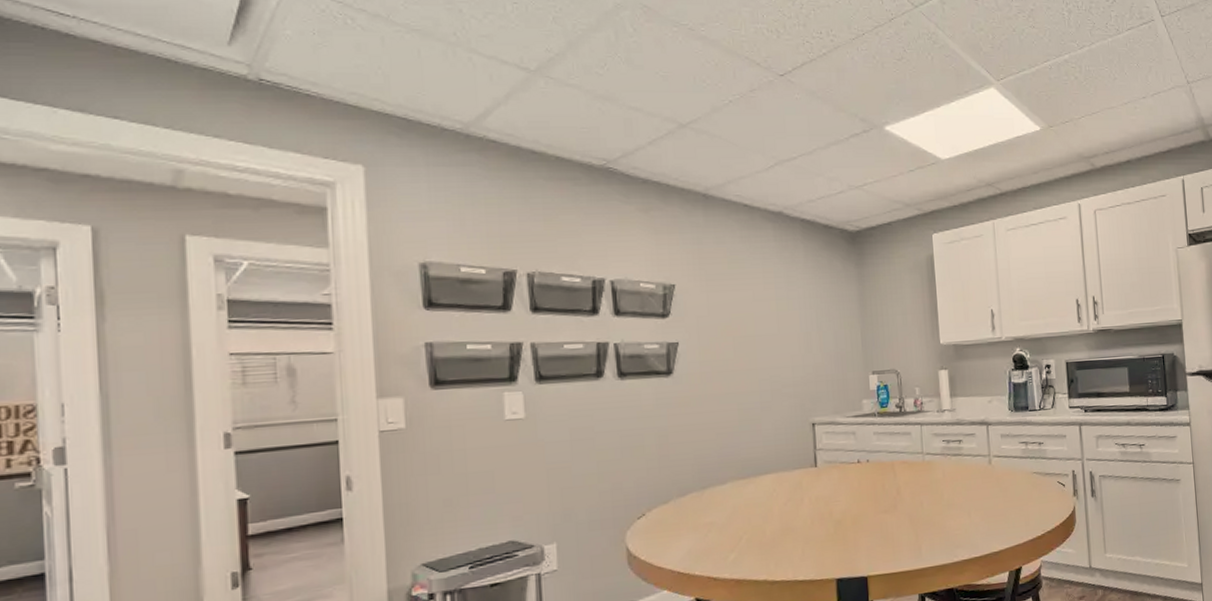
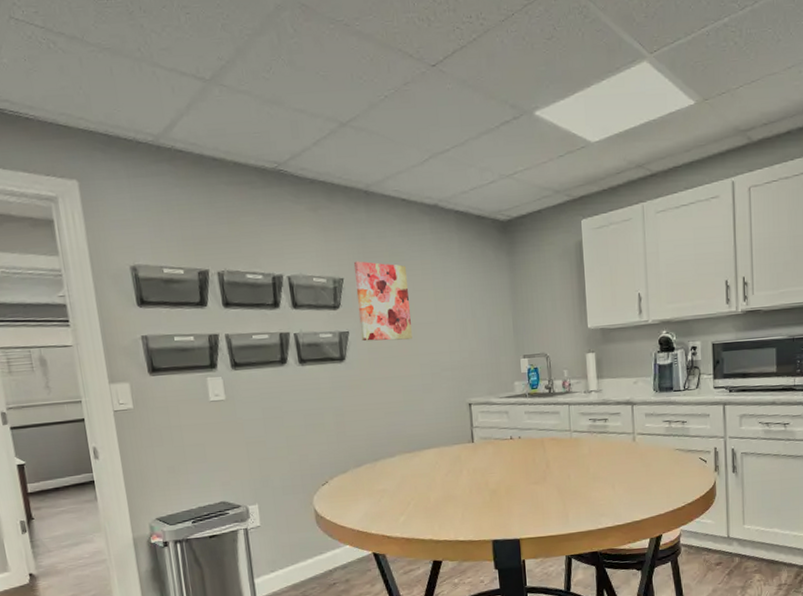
wall art: none [687,267,751,354] -> present [353,261,412,342]

